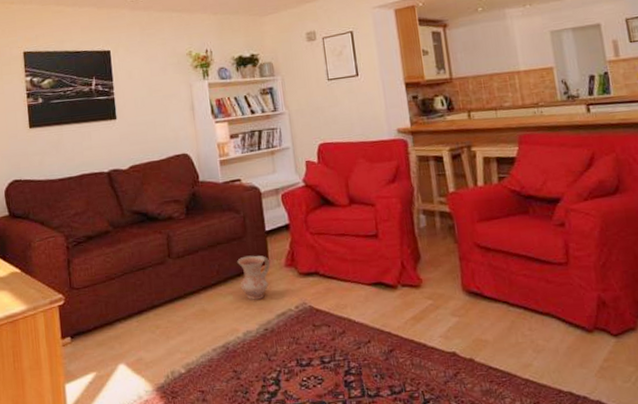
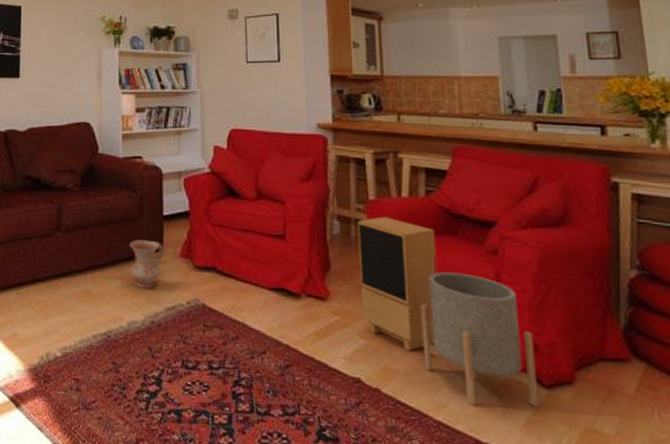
speaker: none [440,205,517,322] -> present [357,216,438,351]
planter: none [502,246,610,362] -> present [420,272,539,407]

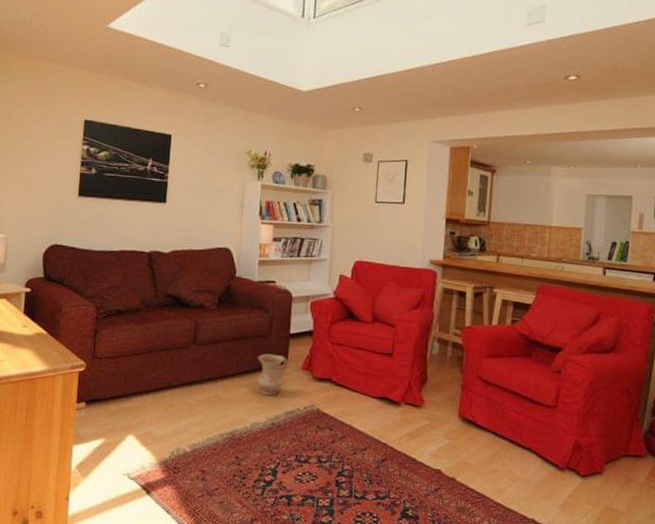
speaker: present [357,216,438,351] -> none [448,340,515,449]
planter: present [420,272,539,407] -> none [492,386,578,492]

